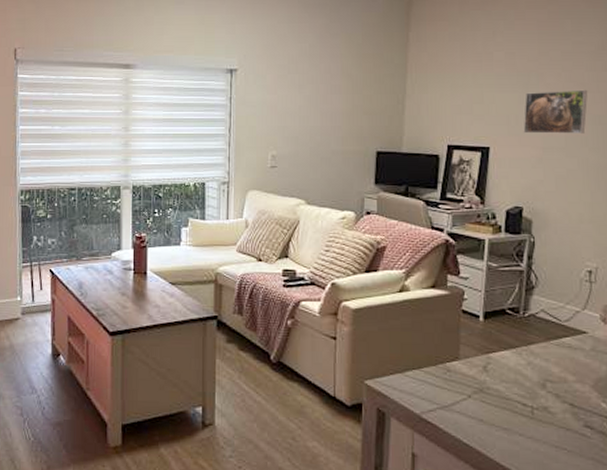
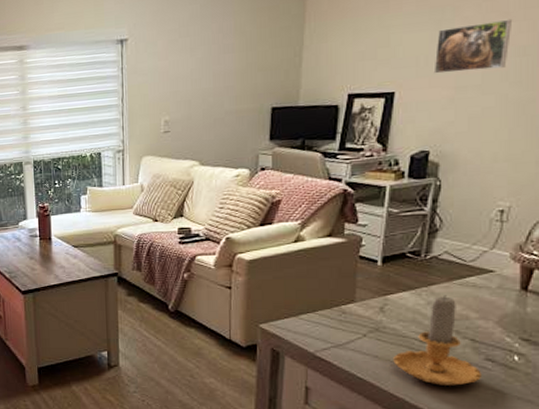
candle: none [498,355,582,455] -> present [393,295,481,386]

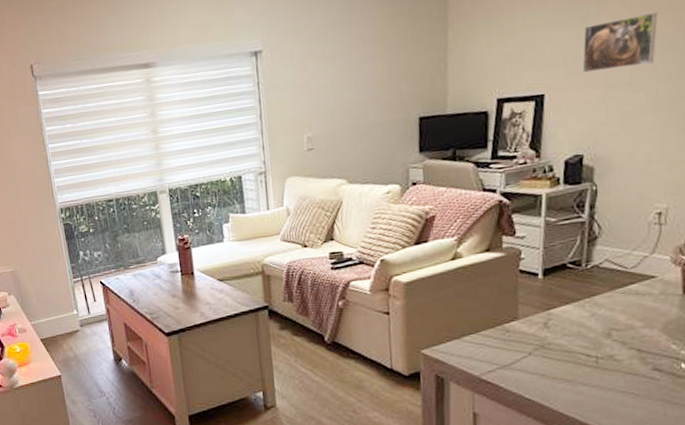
candle: present [393,295,481,386] -> none [560,305,650,400]

